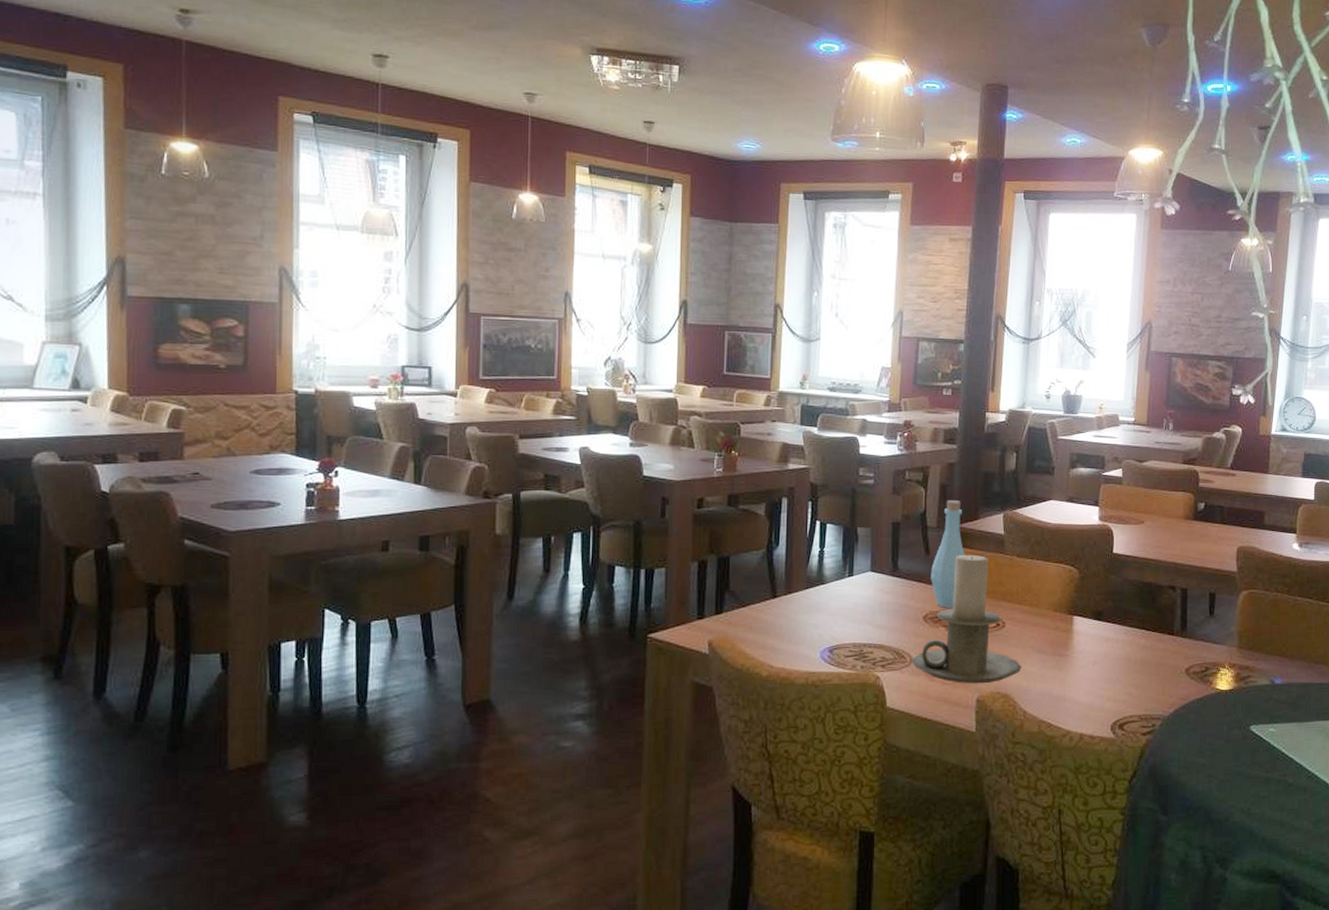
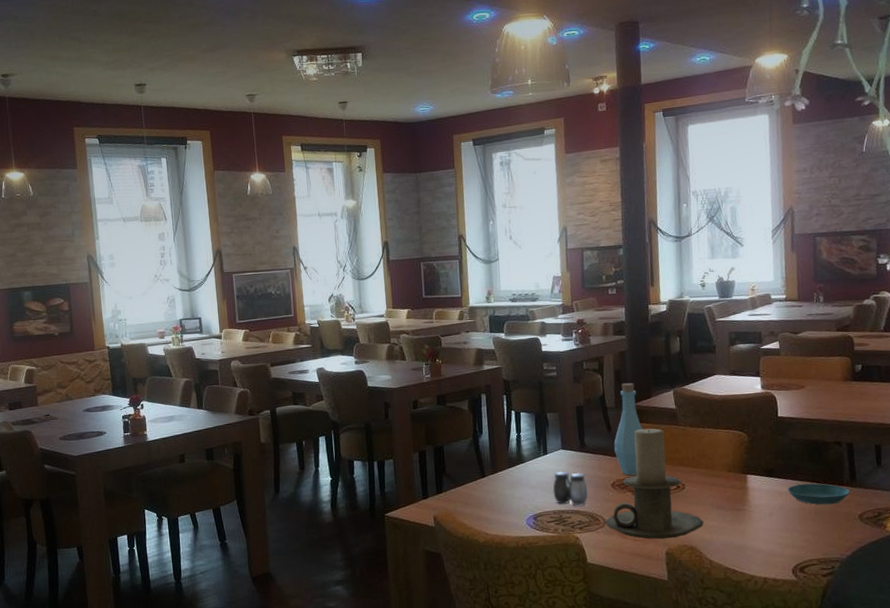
salt and pepper shaker: none [855,597,896,640] -> present [553,471,588,506]
saucer: none [1115,631,1179,655] -> present [788,483,850,505]

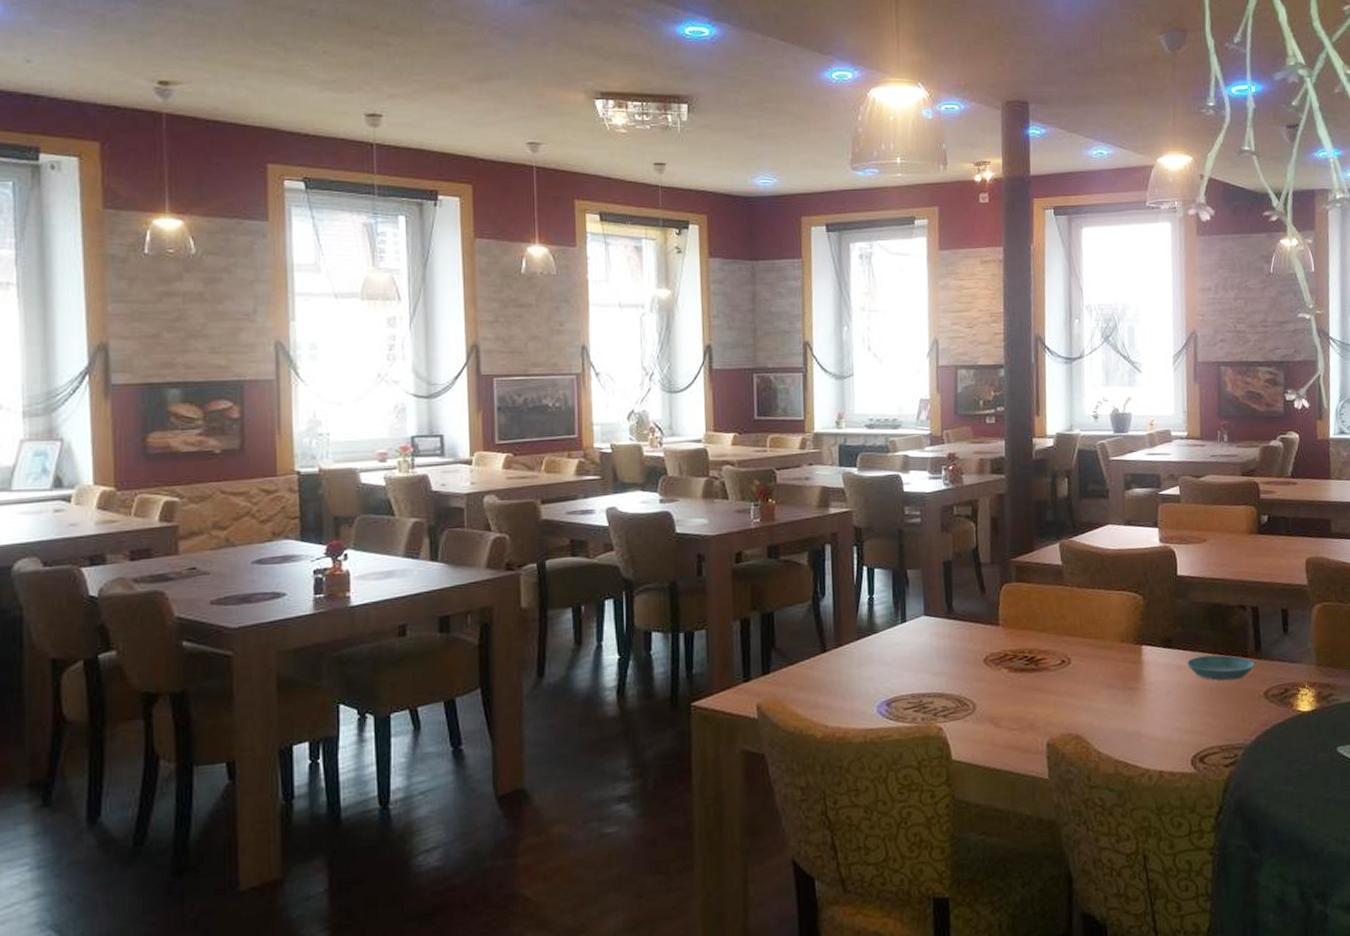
salt and pepper shaker: present [553,471,588,506] -> none [911,643,955,688]
candle holder: present [605,428,704,539] -> none [975,589,1092,728]
bottle: present [614,382,643,476] -> none [988,532,1022,648]

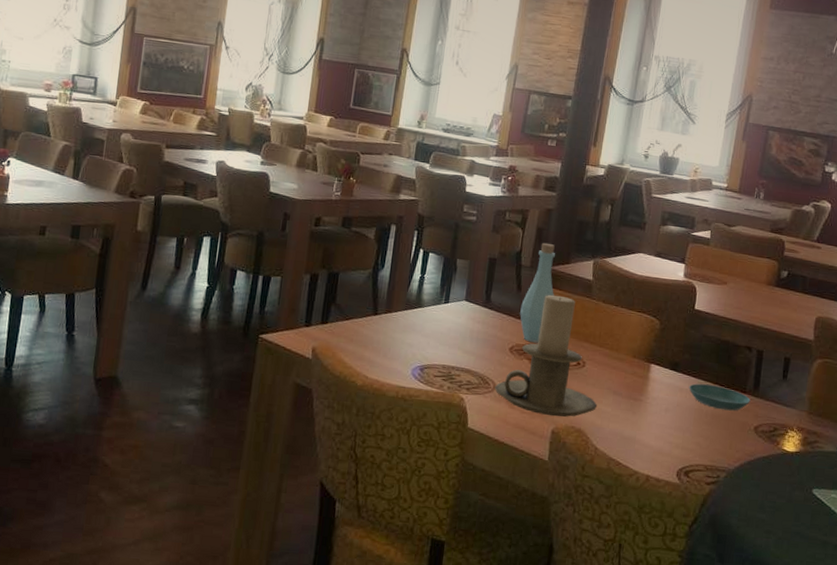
candle holder: none [975,589,1092,728] -> present [495,294,598,417]
bottle: none [988,532,1022,648] -> present [520,242,555,343]

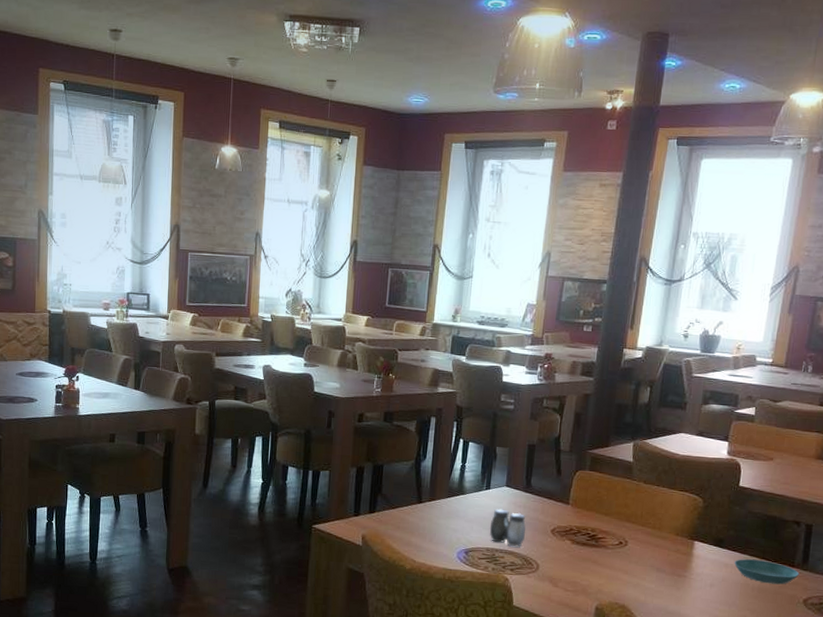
salt and pepper shaker: none [446,323,484,366] -> present [489,508,526,547]
candle holder: present [495,294,598,417] -> none [538,477,641,594]
bottle: present [520,242,555,343] -> none [560,427,594,525]

